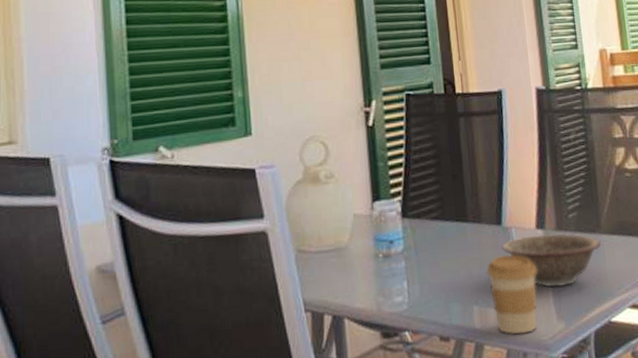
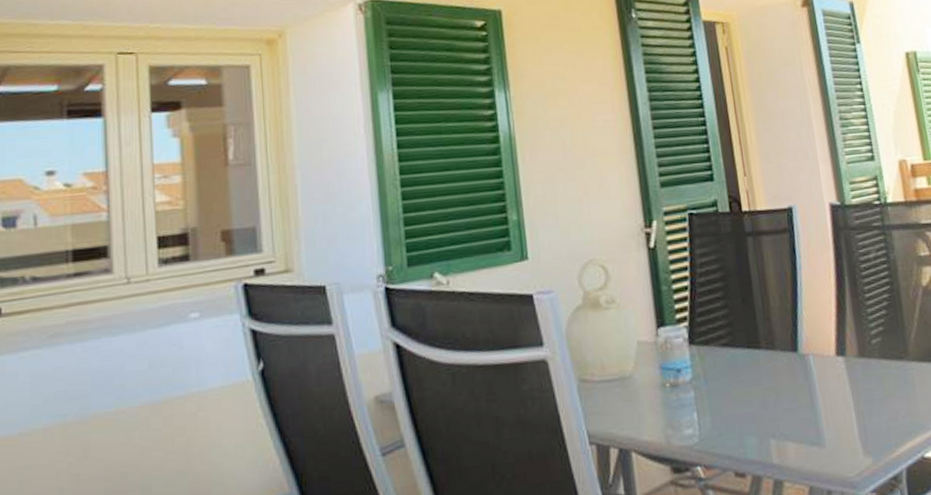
coffee cup: present [486,254,537,335] -> none [783,383,841,471]
decorative bowl: present [502,233,601,288] -> none [799,360,910,420]

